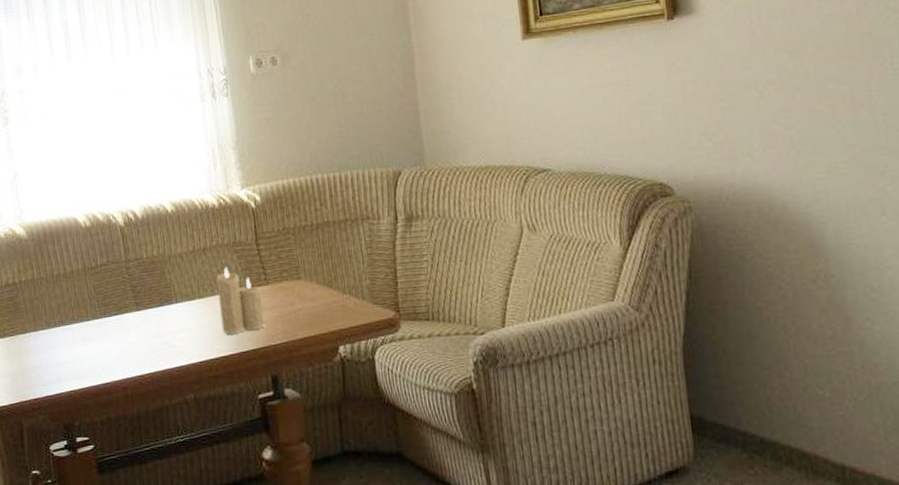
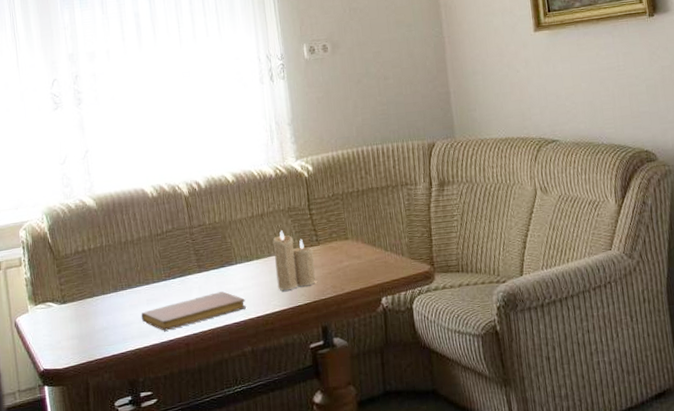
notebook: none [75,332,189,373] -> present [141,291,247,331]

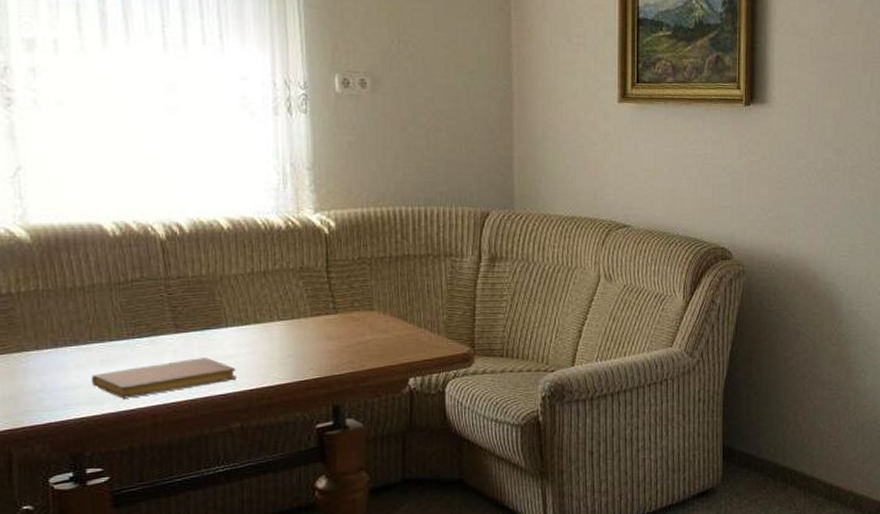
candle: present [272,230,316,290] -> none [277,293,330,361]

